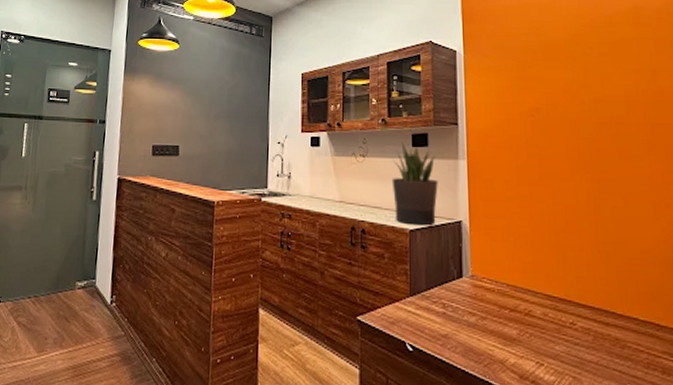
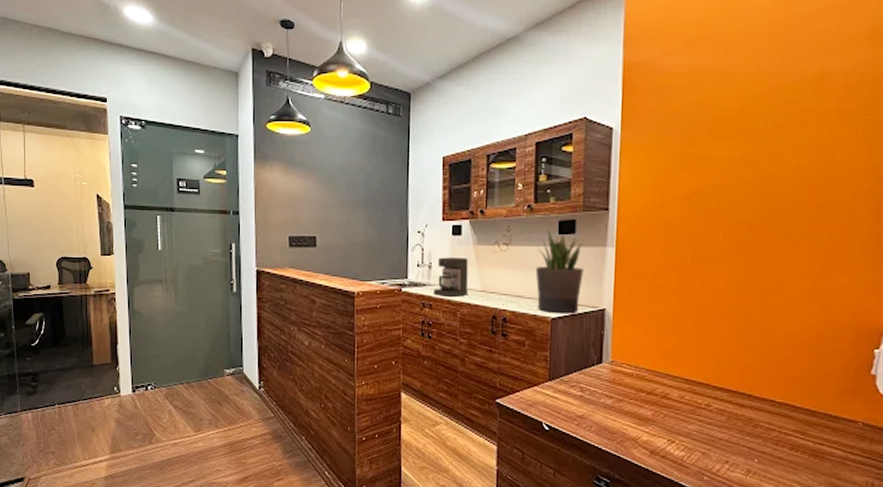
coffee maker: none [293,167,327,208] -> present [433,257,468,298]

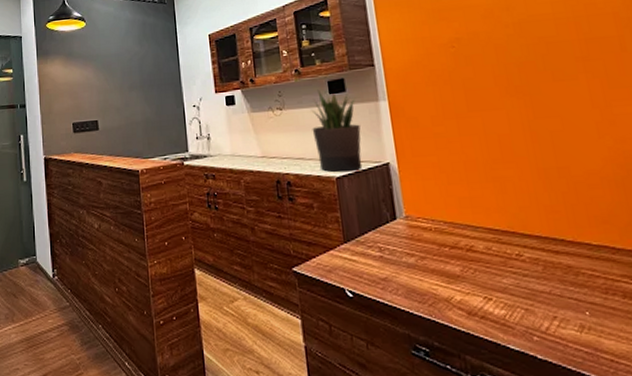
coffee maker: present [433,257,468,298] -> none [215,126,248,167]

